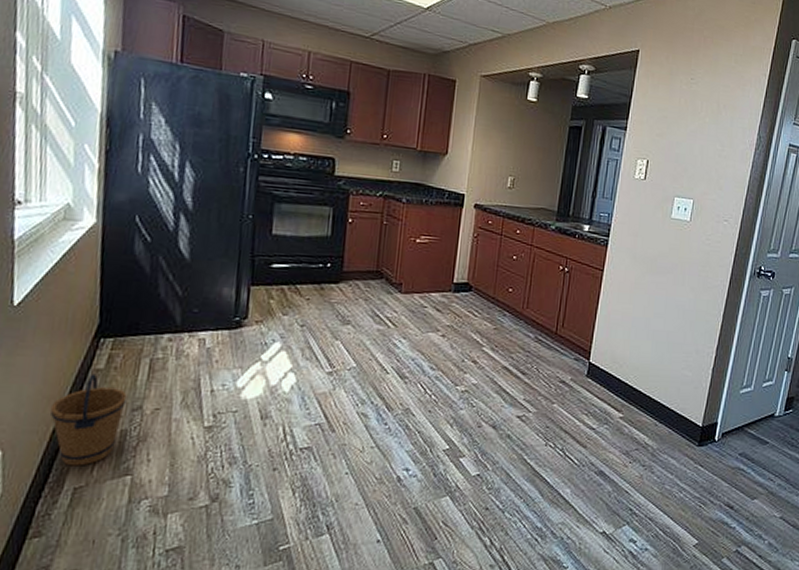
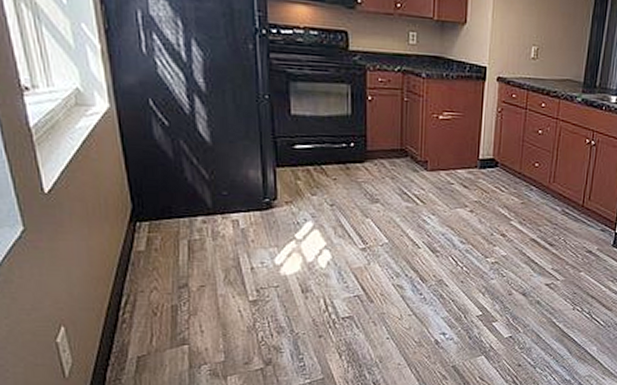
bucket: present [50,373,127,466] -> none [101,255,172,338]

